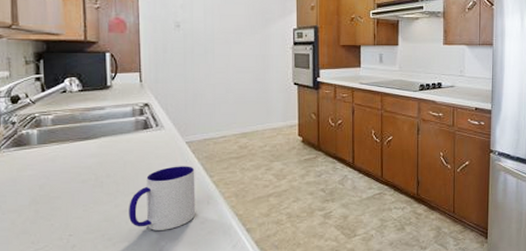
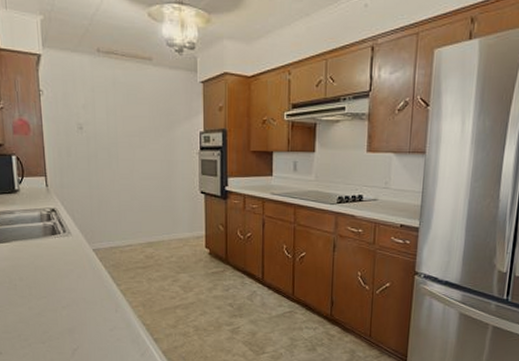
mug: present [129,166,196,230] -> none [41,273,105,335]

